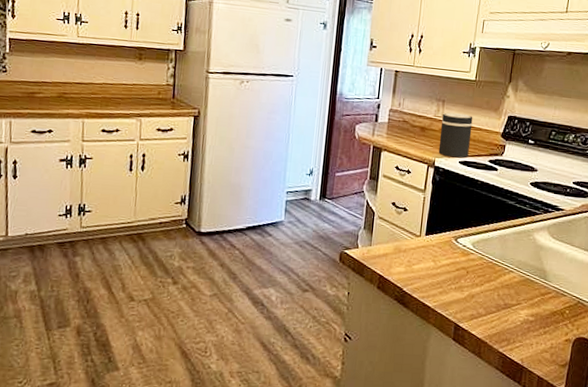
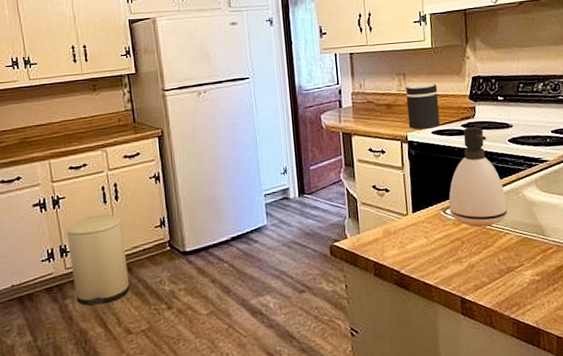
pedal bin: none [86,180,144,268] -> present [66,213,130,306]
soap dispenser: none [460,164,517,262] -> present [448,127,508,228]

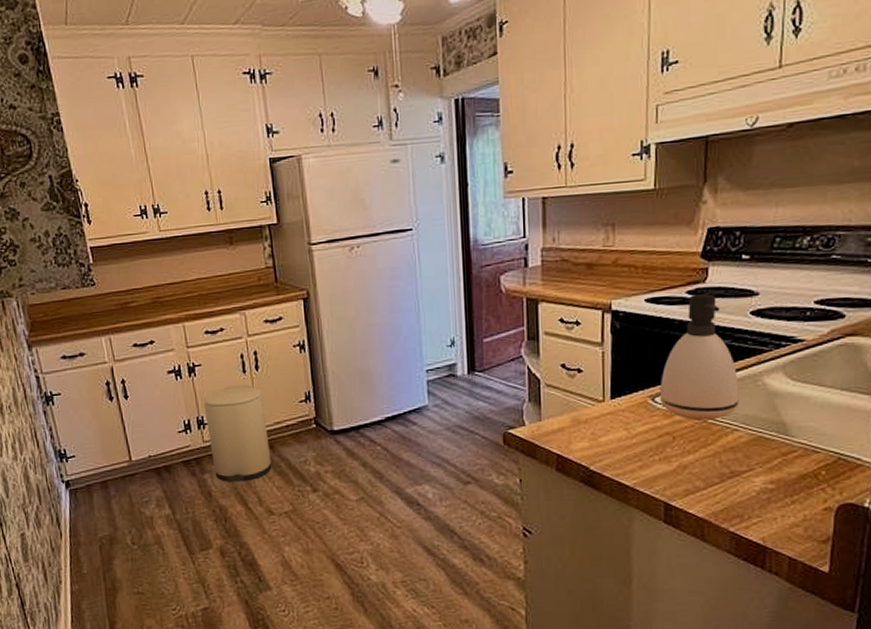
cylinder: present [405,83,440,130] -> none [613,236,658,296]

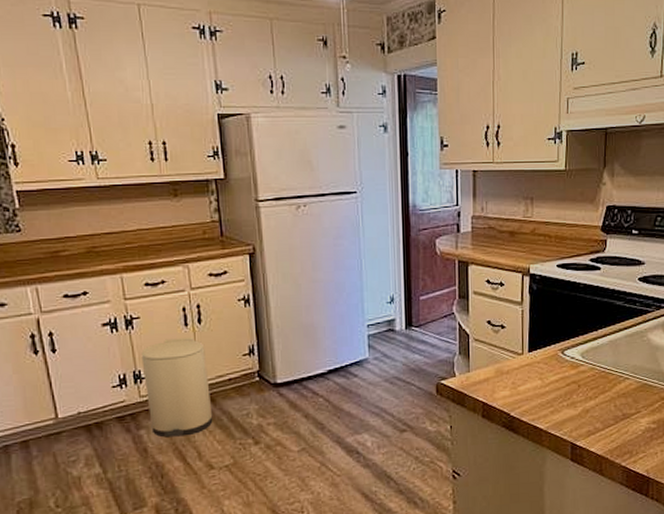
soap dispenser: present [659,294,739,421] -> none [568,262,629,371]

